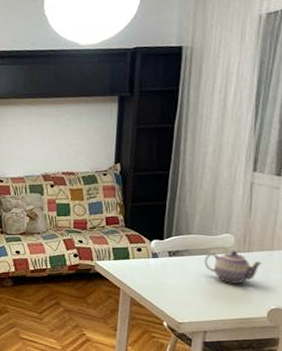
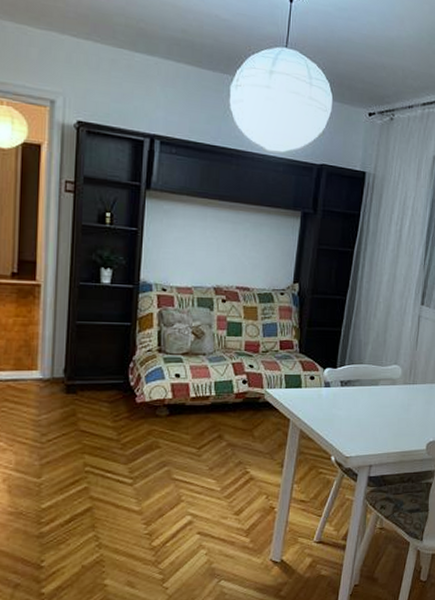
teapot: present [204,250,262,283] -> none [373,382,424,415]

